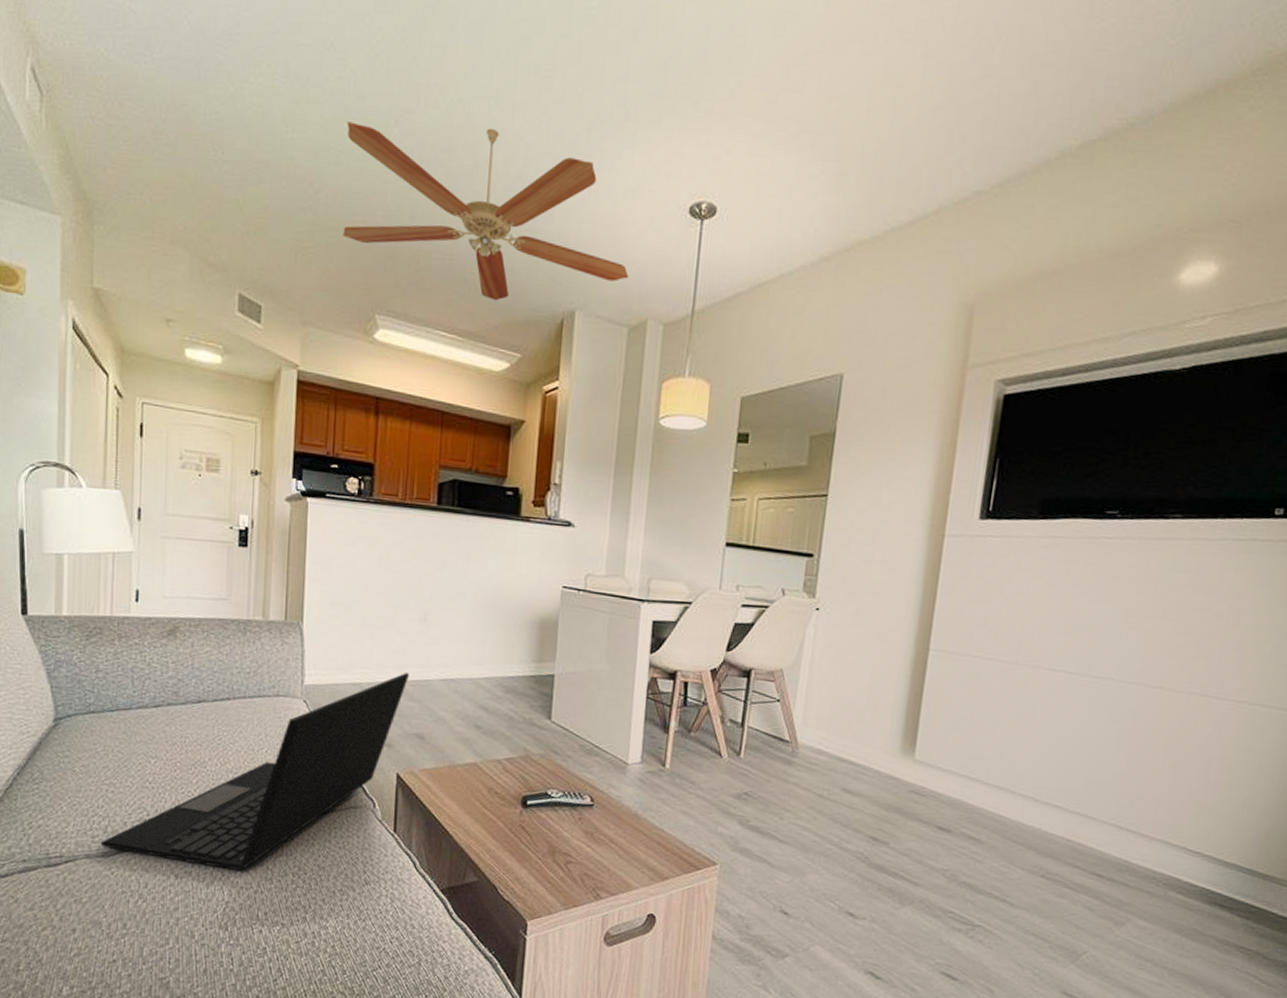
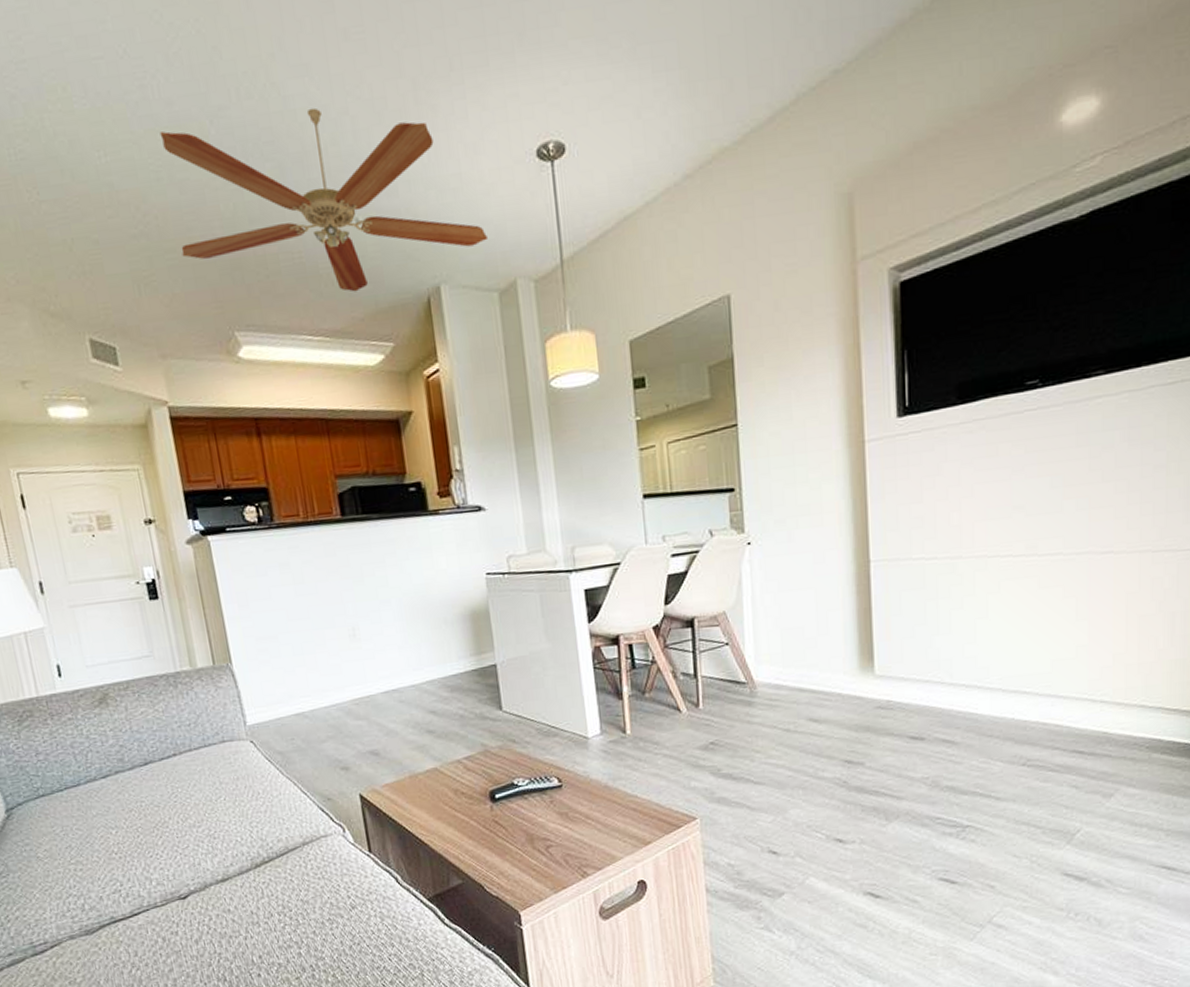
laptop: present [100,672,409,872] -> none [81,691,351,926]

